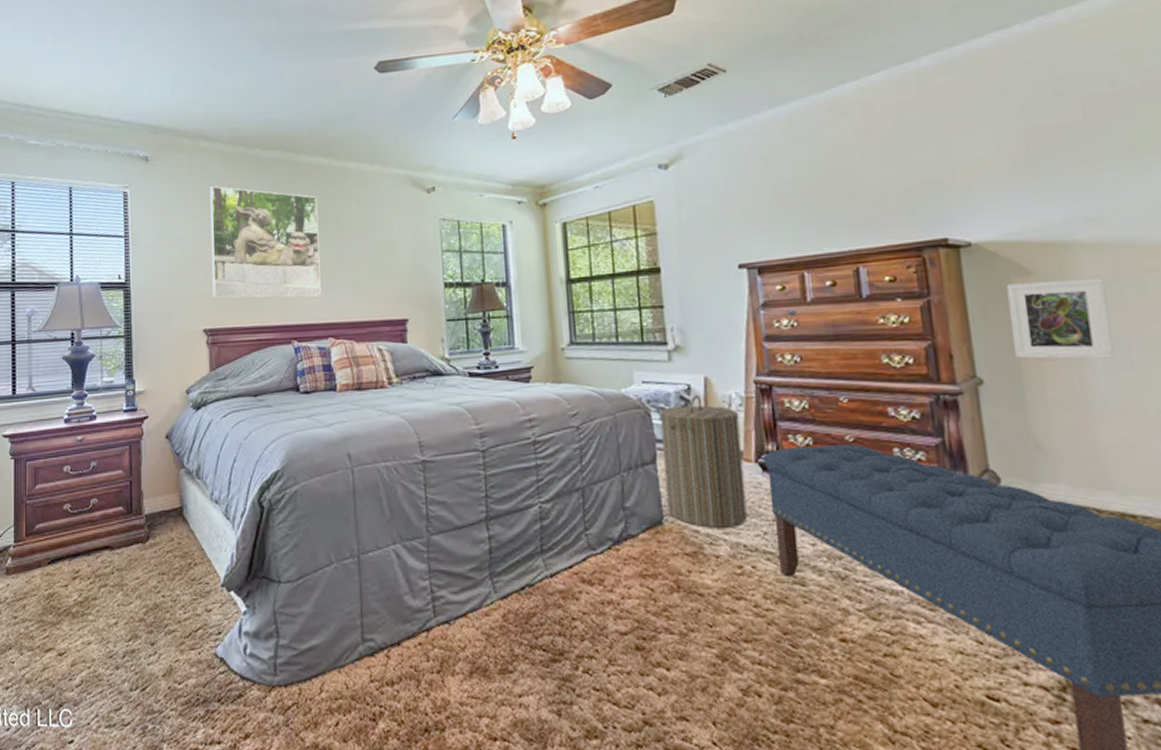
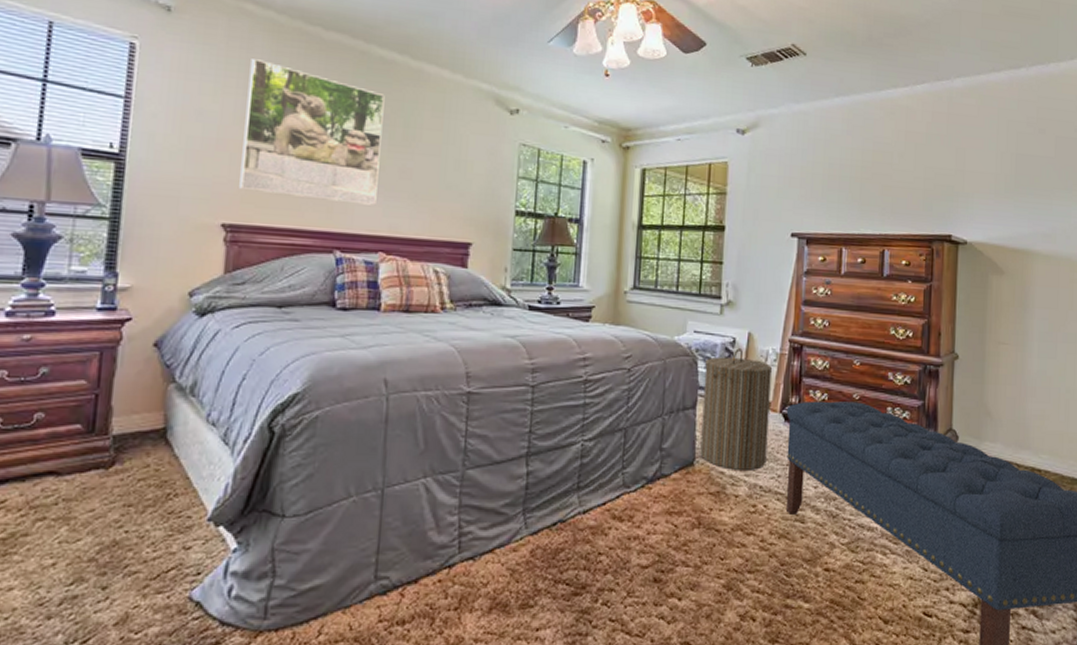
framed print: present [1007,278,1115,360] -> none [983,279,1049,347]

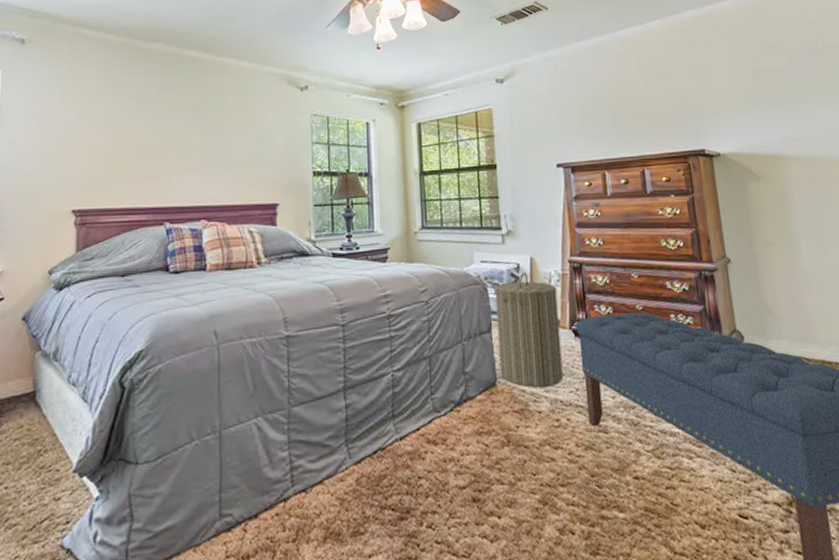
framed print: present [239,59,385,206] -> none [85,72,197,181]

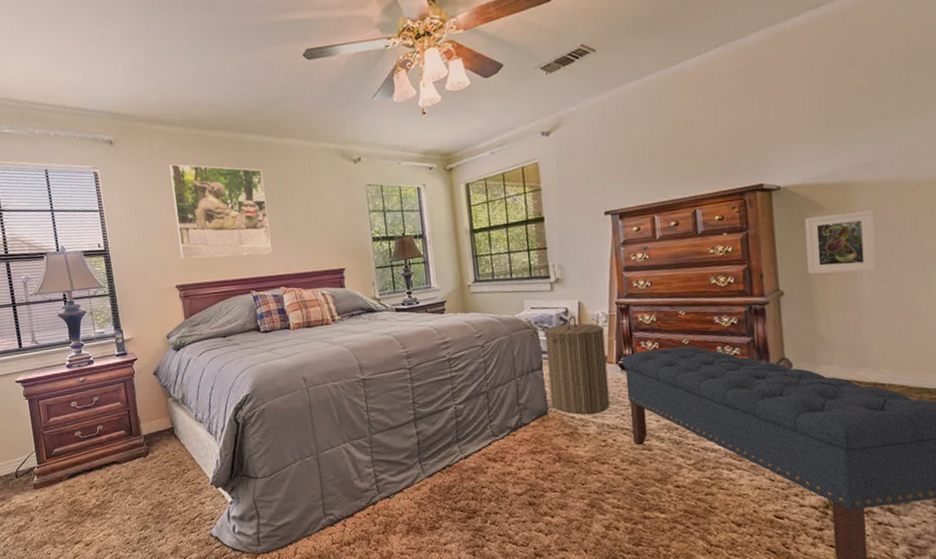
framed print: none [85,72,197,181] -> present [169,164,272,259]
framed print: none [744,183,814,244] -> present [805,210,879,275]

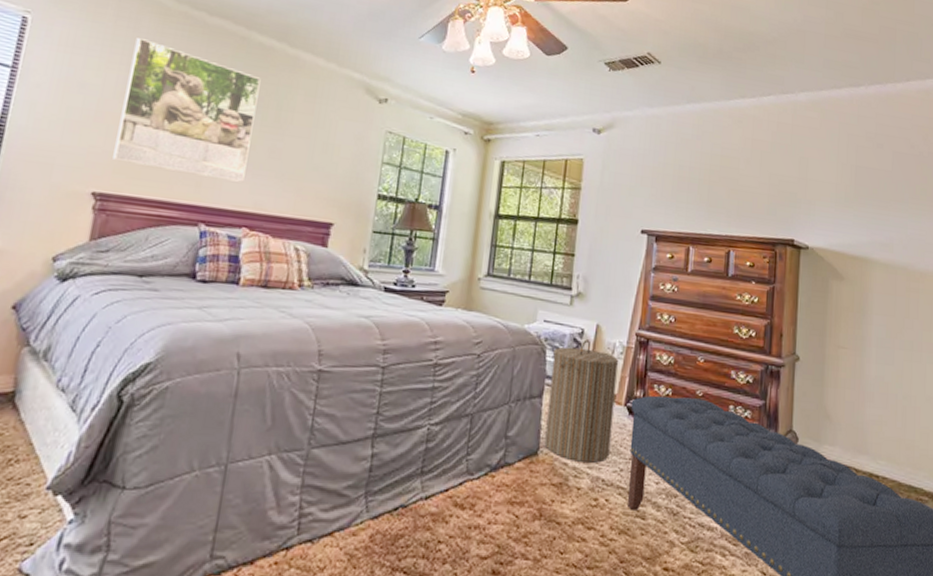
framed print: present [805,210,879,275] -> none [823,284,886,353]

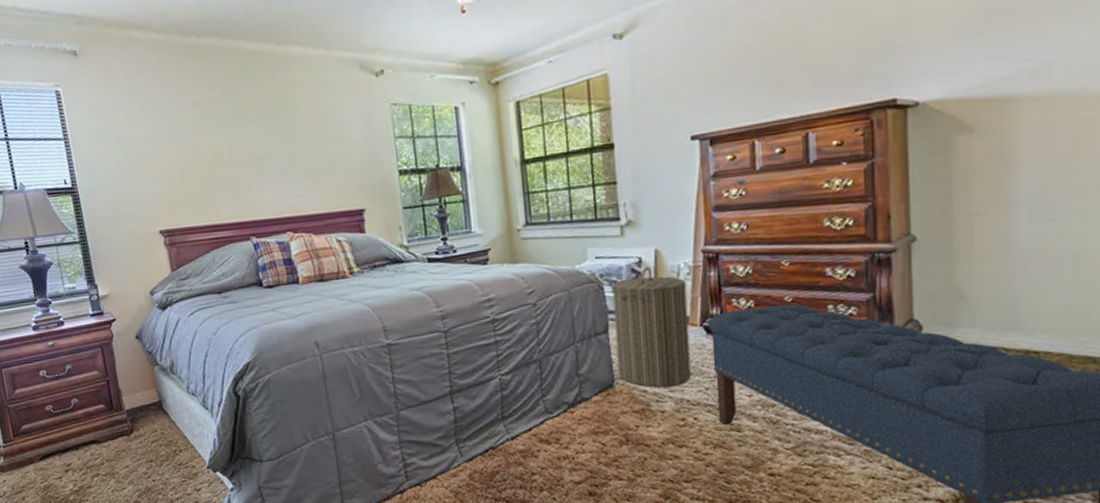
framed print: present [113,38,261,182] -> none [147,79,276,198]

